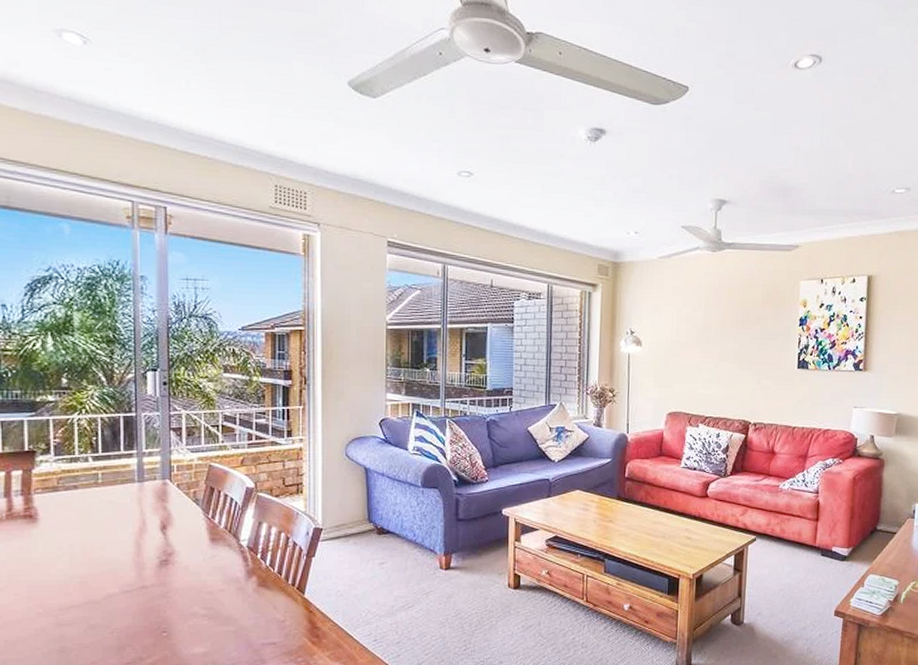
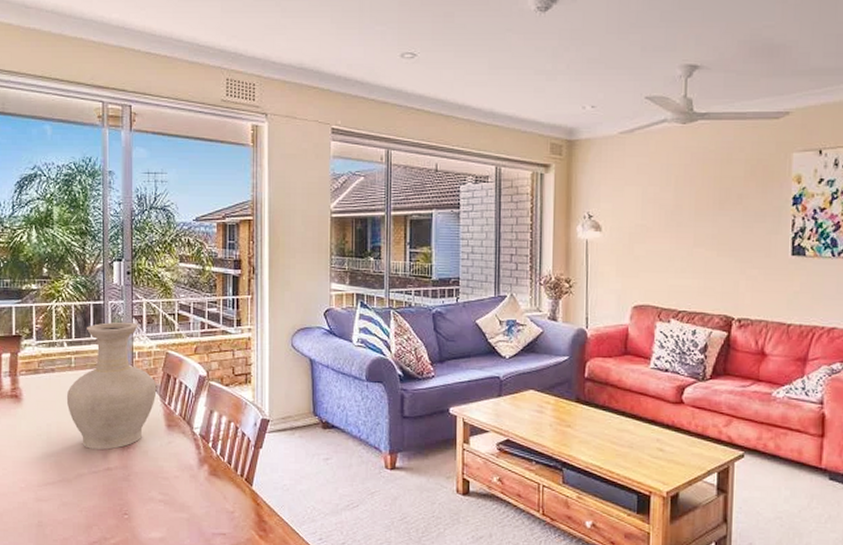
vase: none [92,434,199,568] -> present [66,321,157,450]

